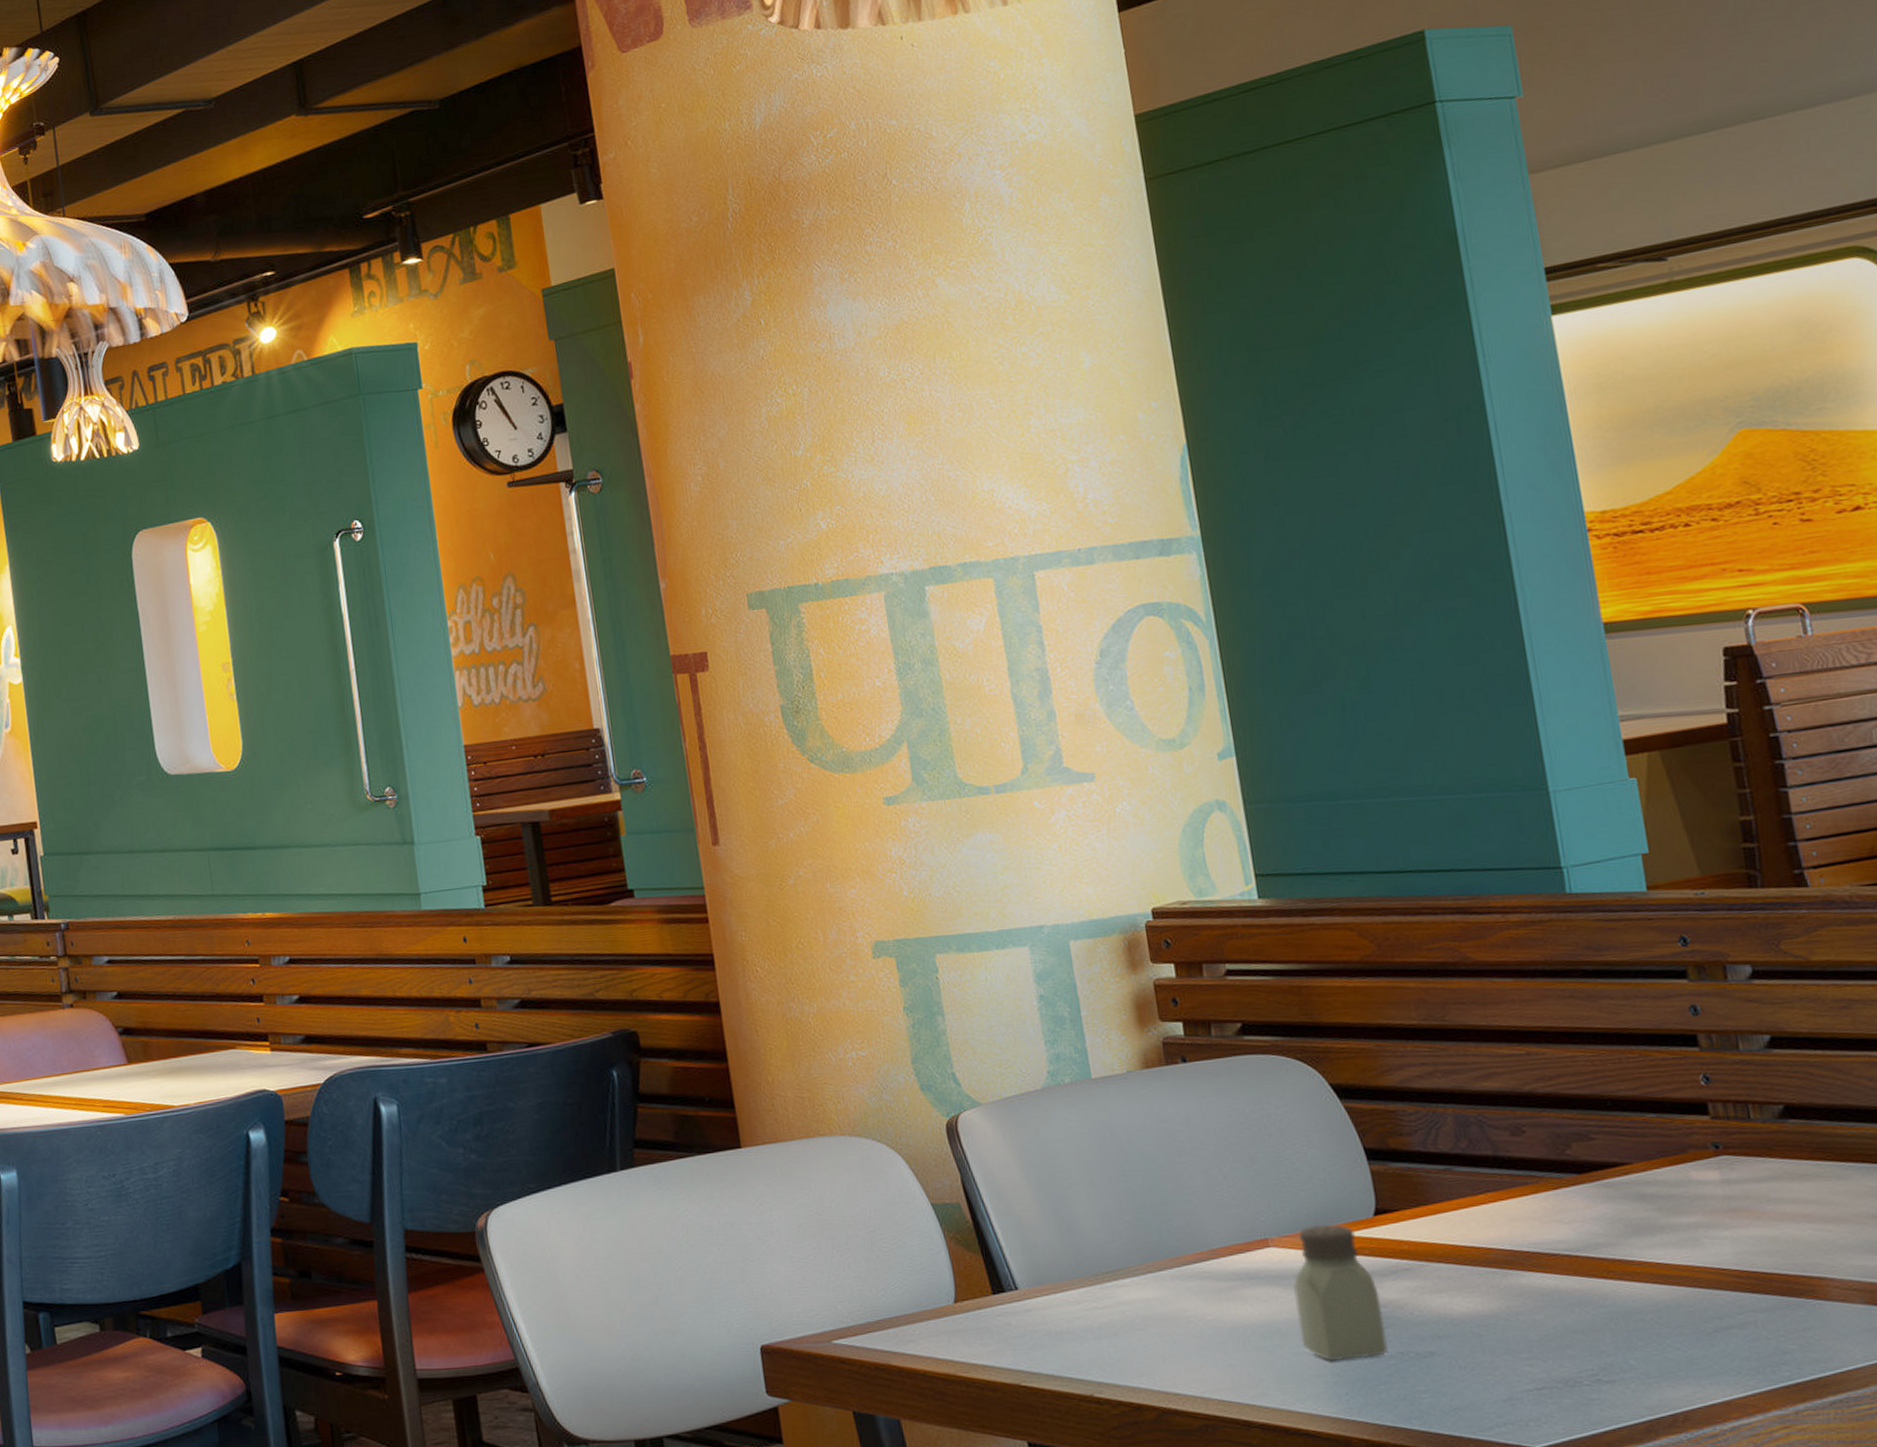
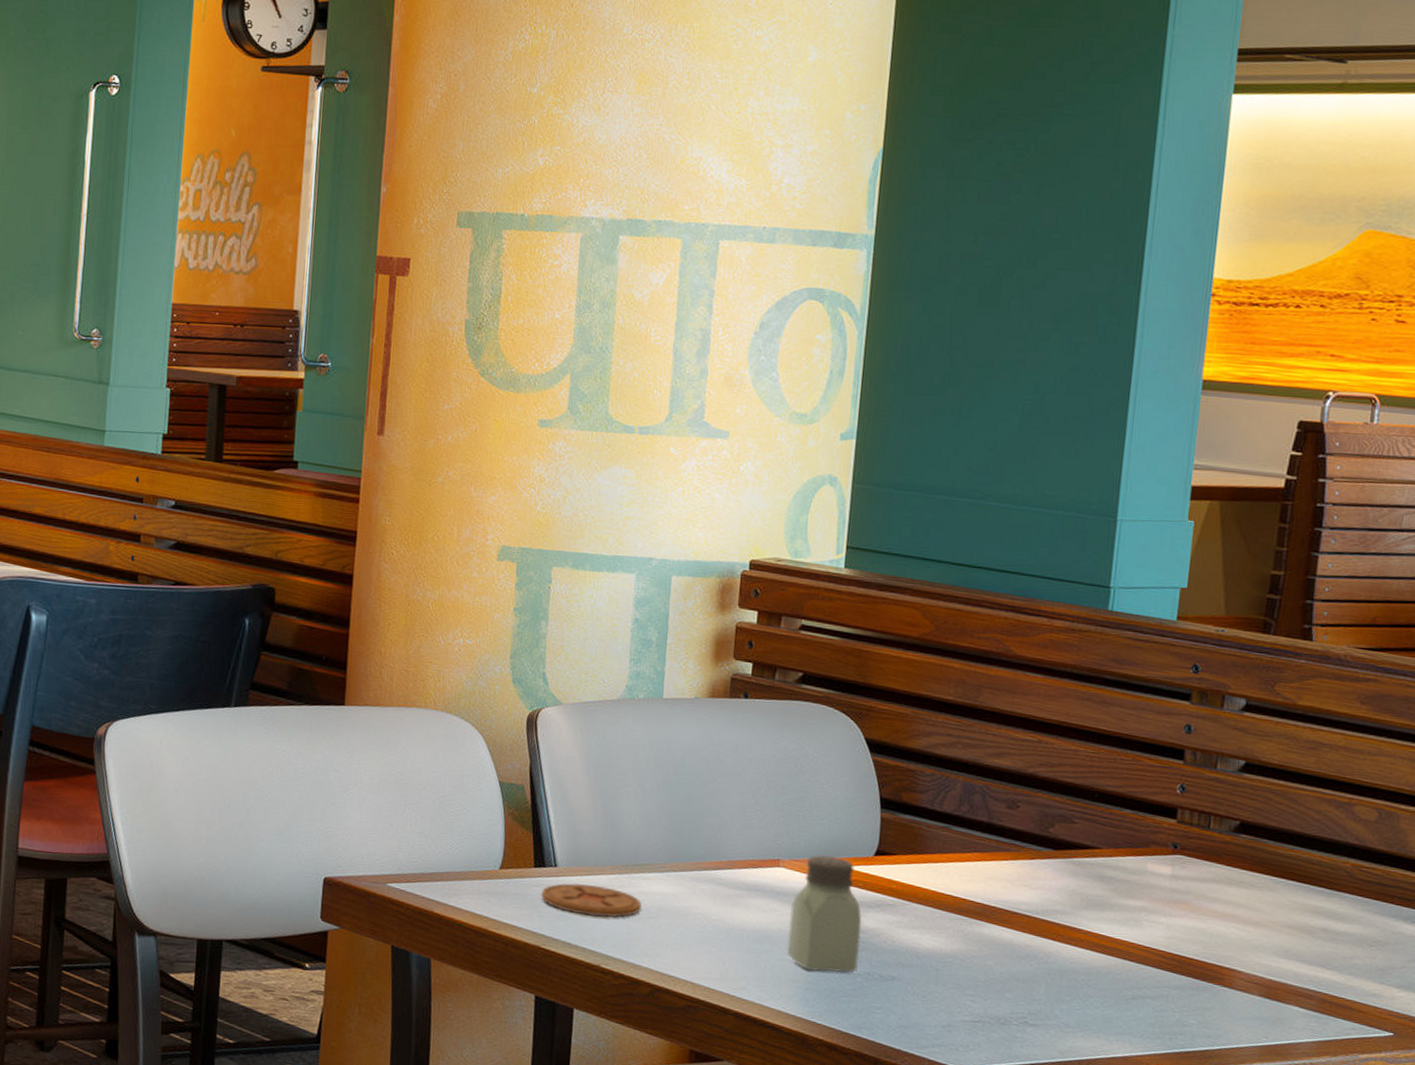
coaster: none [1007,1302,1124,1340] -> present [541,883,642,918]

